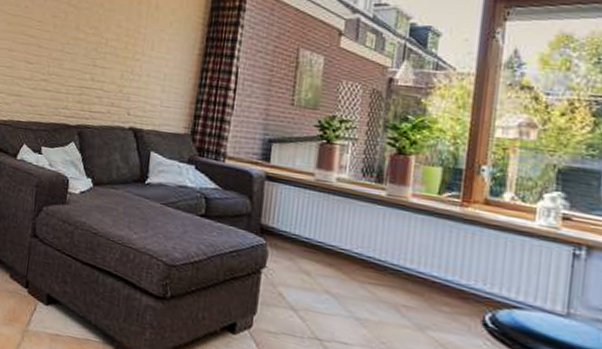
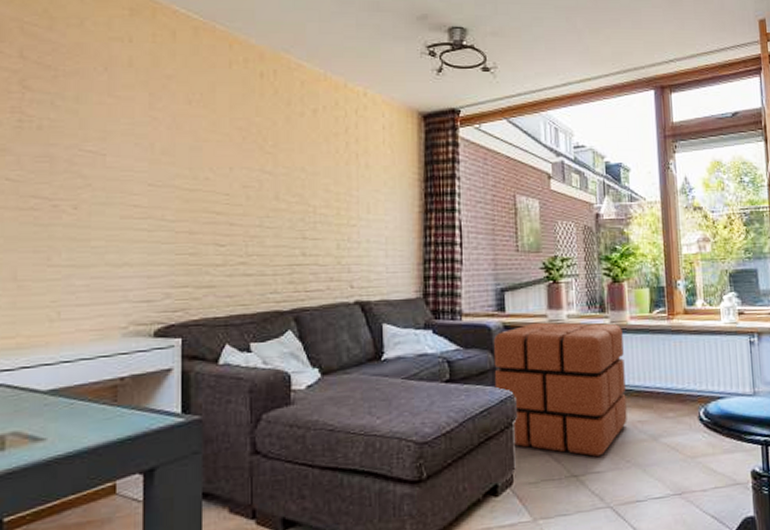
pouf: none [247,178,401,328] -> present [493,322,627,457]

